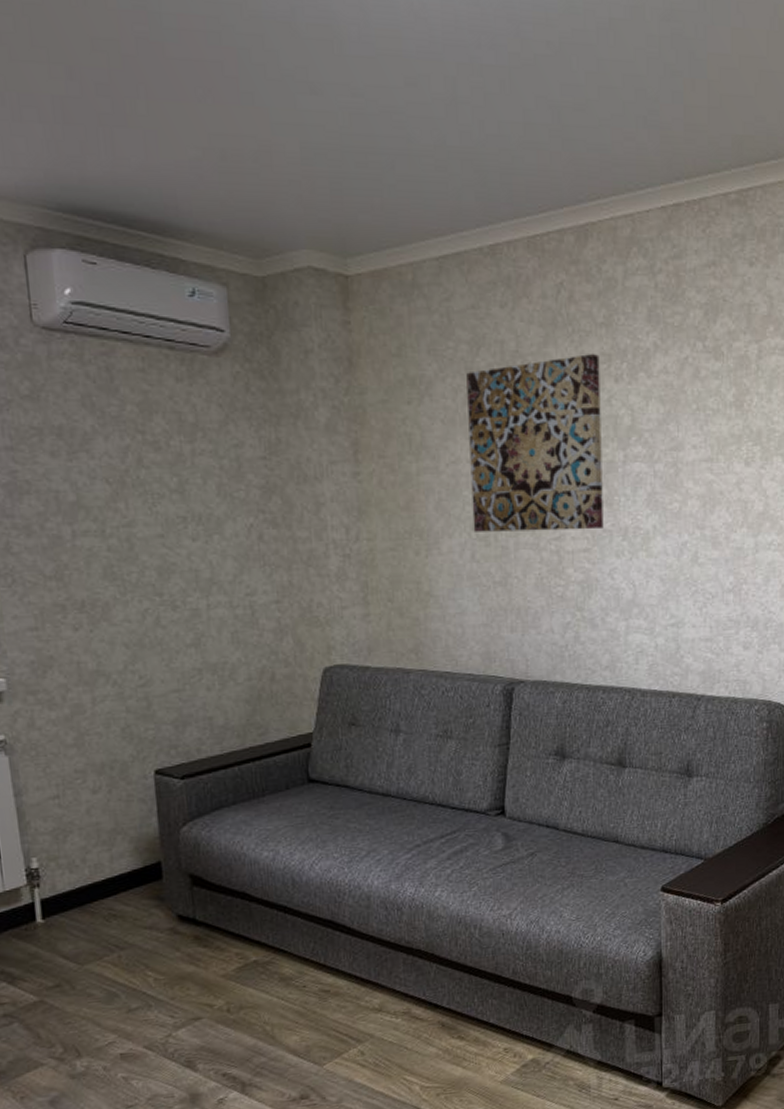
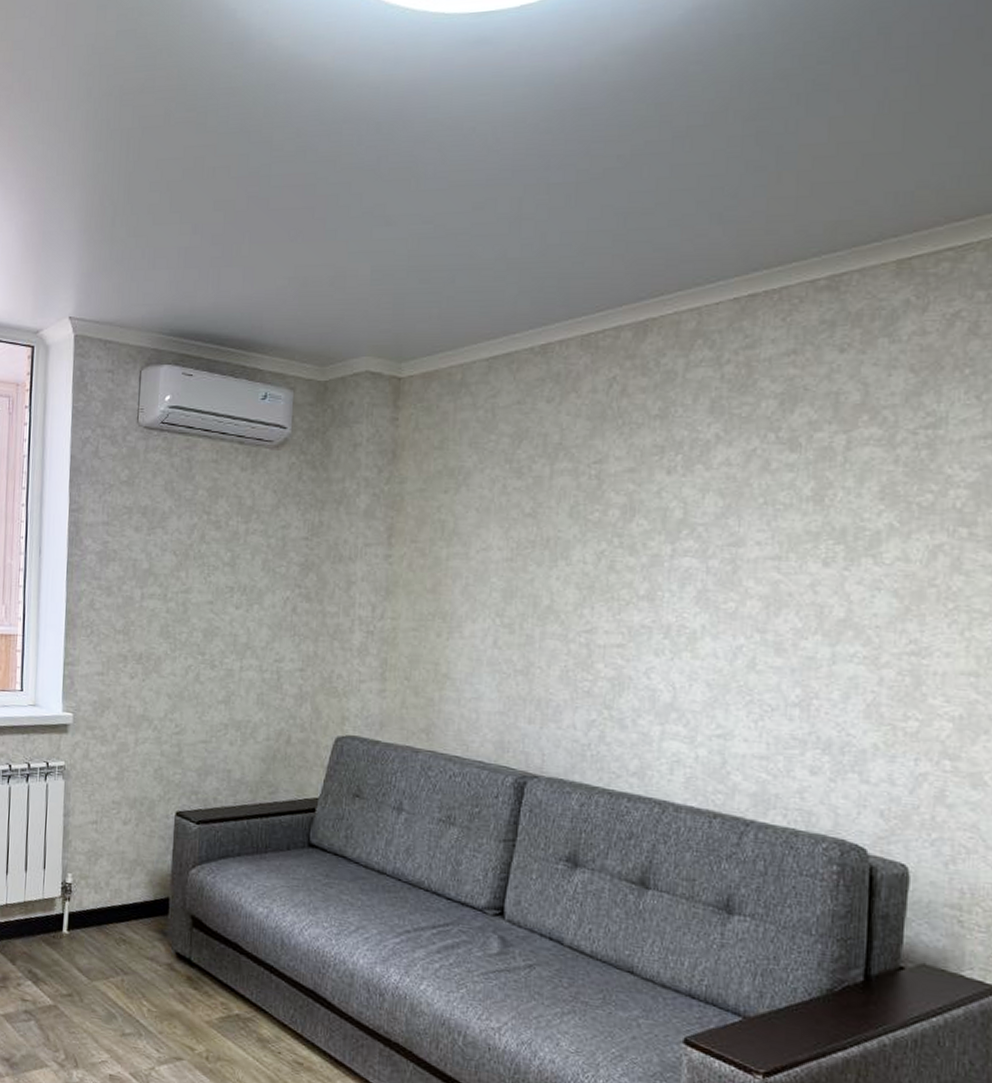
wall art: present [466,354,604,532] -> none [498,446,651,625]

